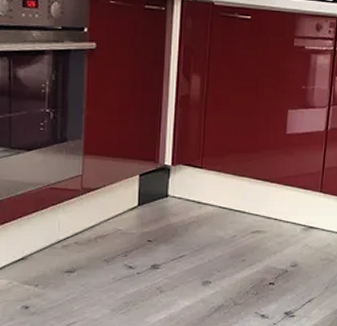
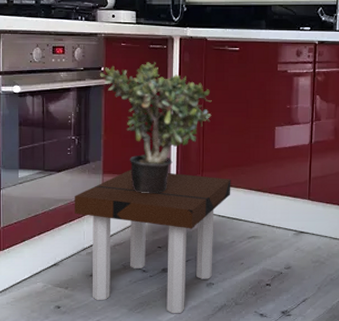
side table: none [48,151,235,315] -> present [75,170,231,314]
potted plant: none [81,25,217,180] -> present [99,62,212,194]

